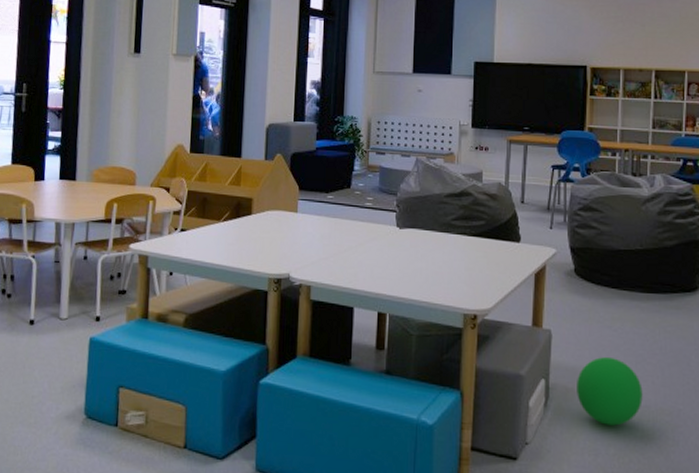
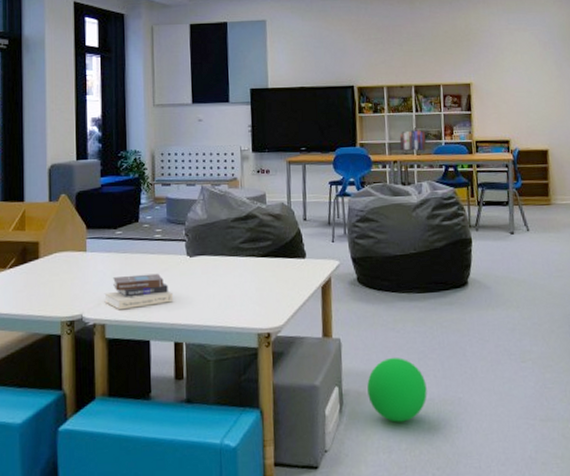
books: none [311,240,380,274] -> present [104,273,174,310]
books: none [633,117,663,140] -> present [399,130,426,151]

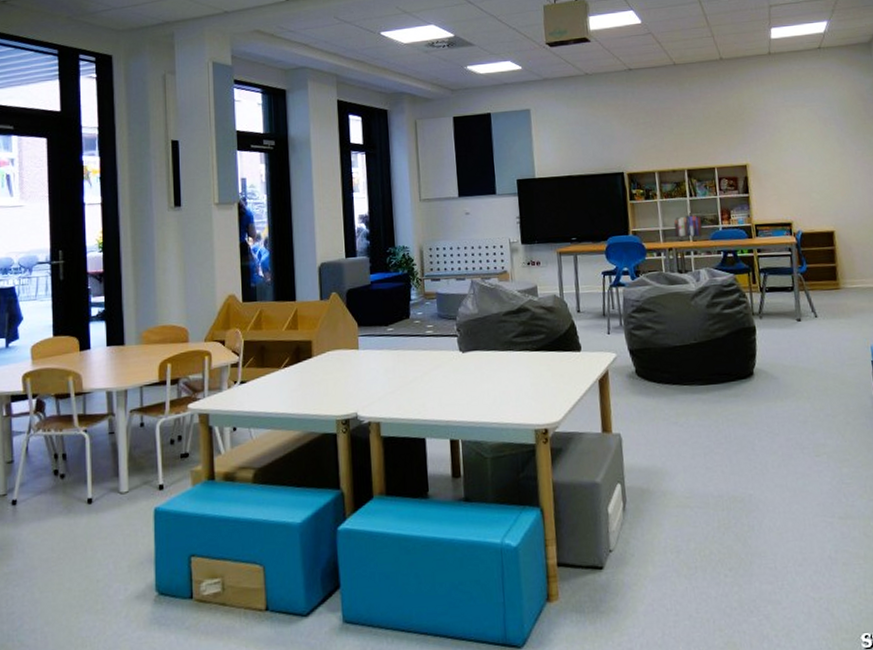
books: present [104,273,174,310] -> none [378,370,448,408]
ball: present [367,358,427,422] -> none [651,453,716,521]

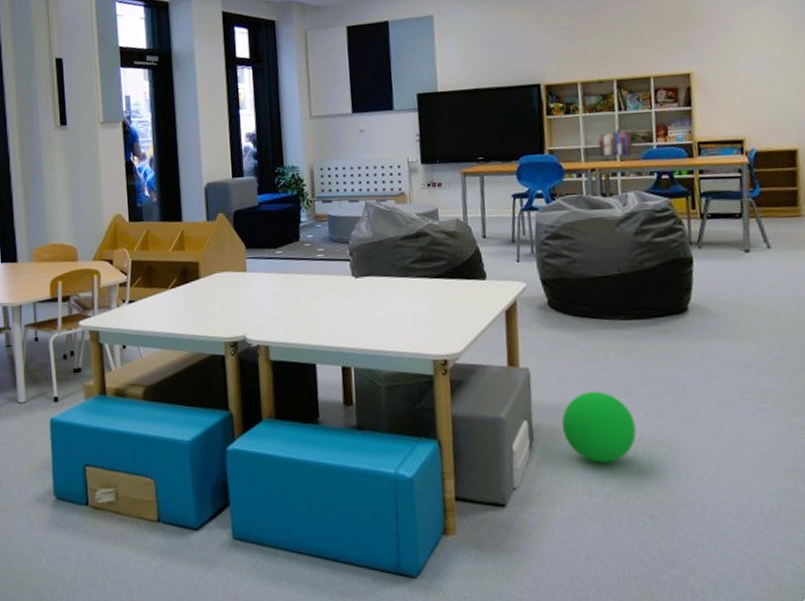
ball: none [651,453,716,521] -> present [562,392,637,463]

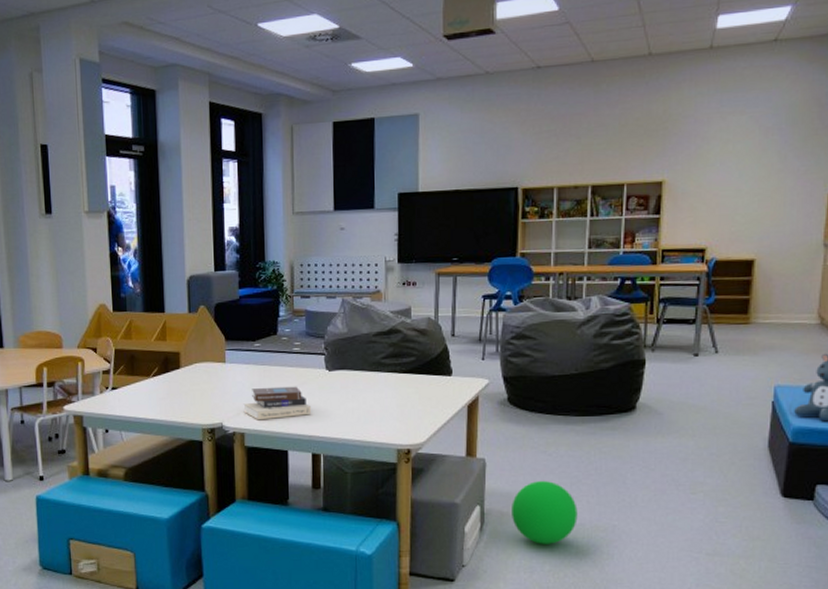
books: none [266,295,340,332] -> present [243,386,312,420]
books: present [598,131,633,157] -> none [568,237,600,261]

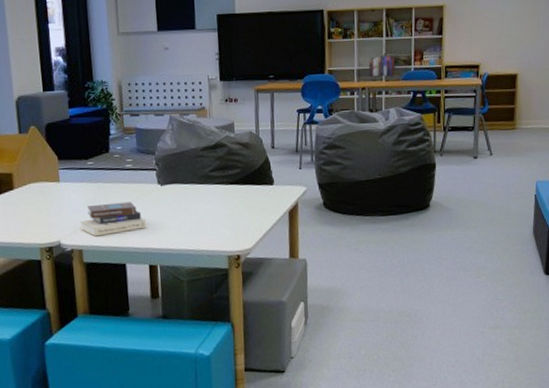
ball: present [512,481,578,544] -> none [331,275,386,332]
books: none [568,237,600,261] -> present [368,55,395,77]

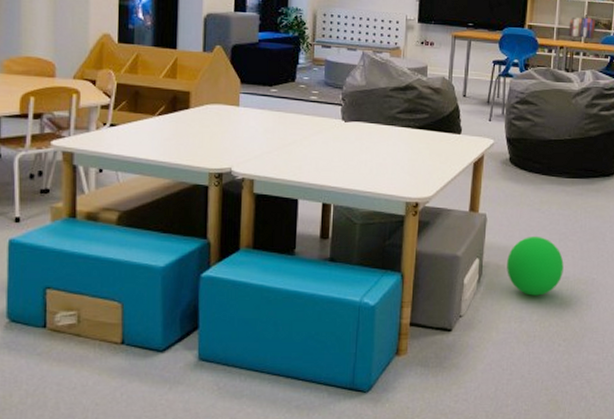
books: present [79,201,147,237] -> none [254,134,325,168]
ball: none [331,275,386,332] -> present [507,237,564,296]

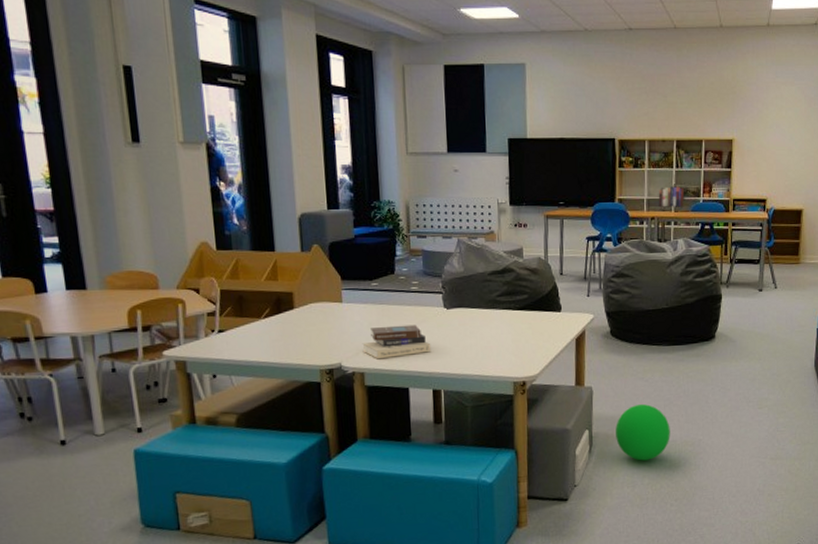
books: none [254,134,325,168] -> present [362,324,431,360]

